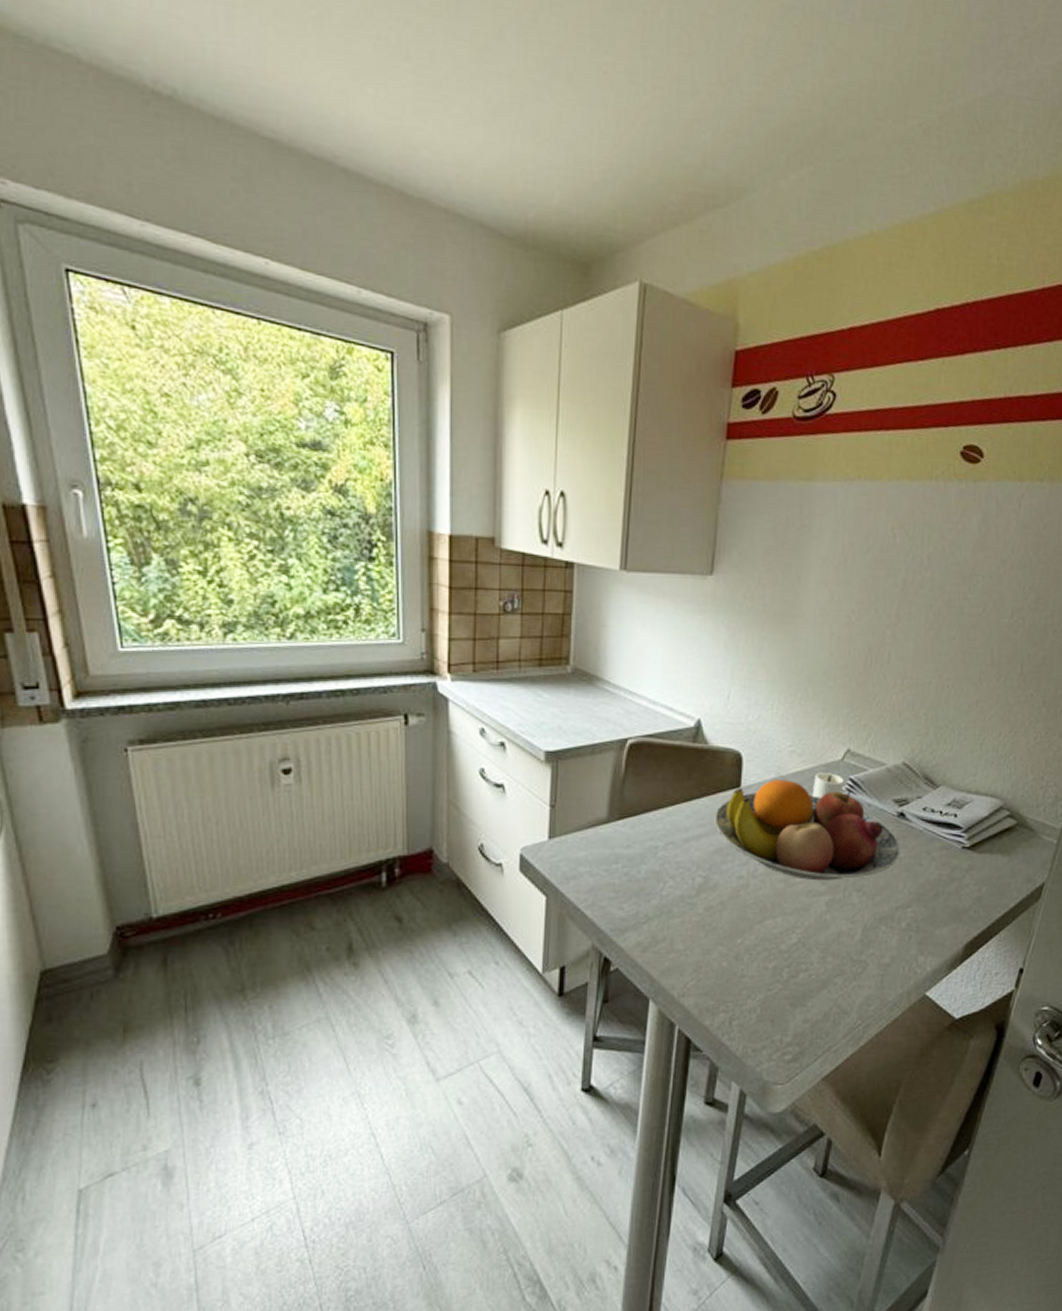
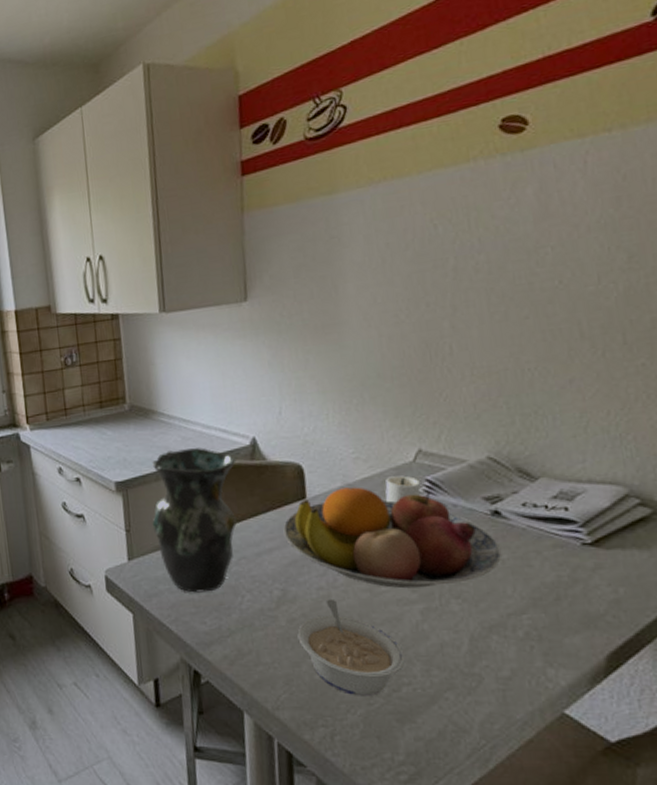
vase: none [580,723,678,877] -> present [152,448,237,593]
legume: none [713,888,806,982] -> present [297,599,405,696]

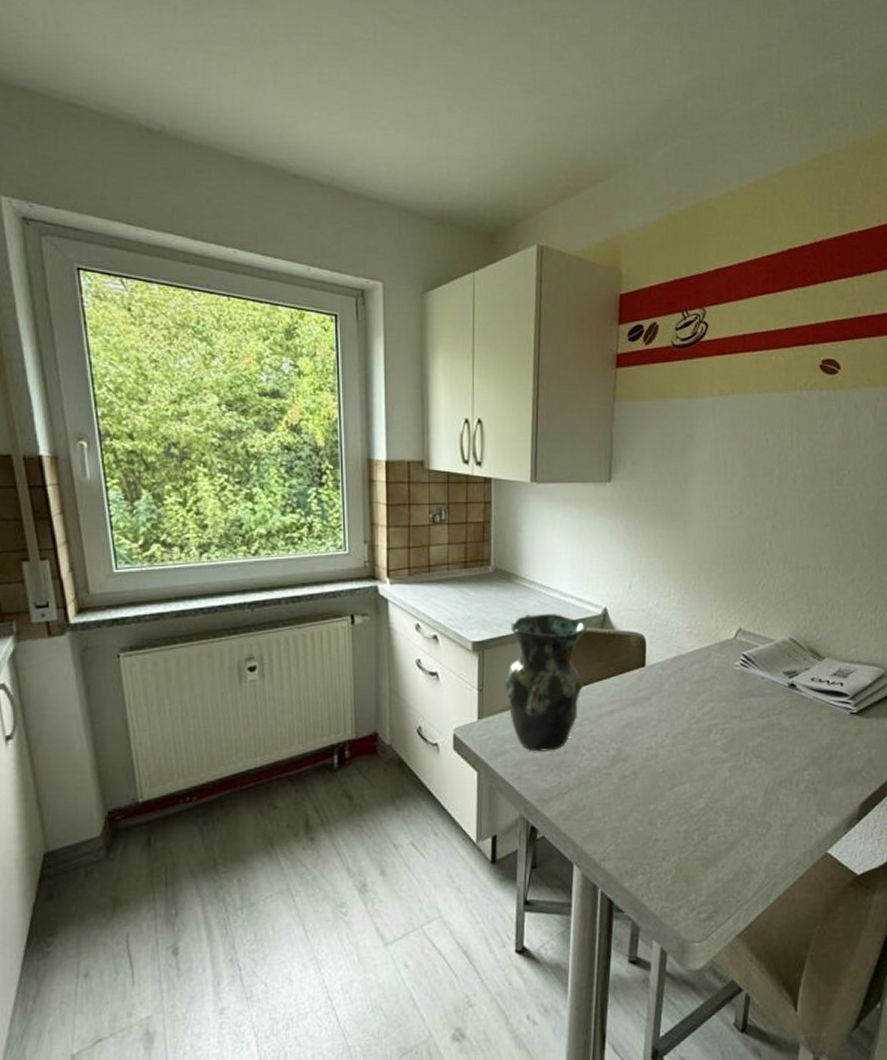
fruit bowl: present [283,487,502,589] -> none [623,658,794,749]
legume: present [297,599,405,696] -> none [627,757,714,845]
candle: present [385,475,421,503] -> none [709,650,738,674]

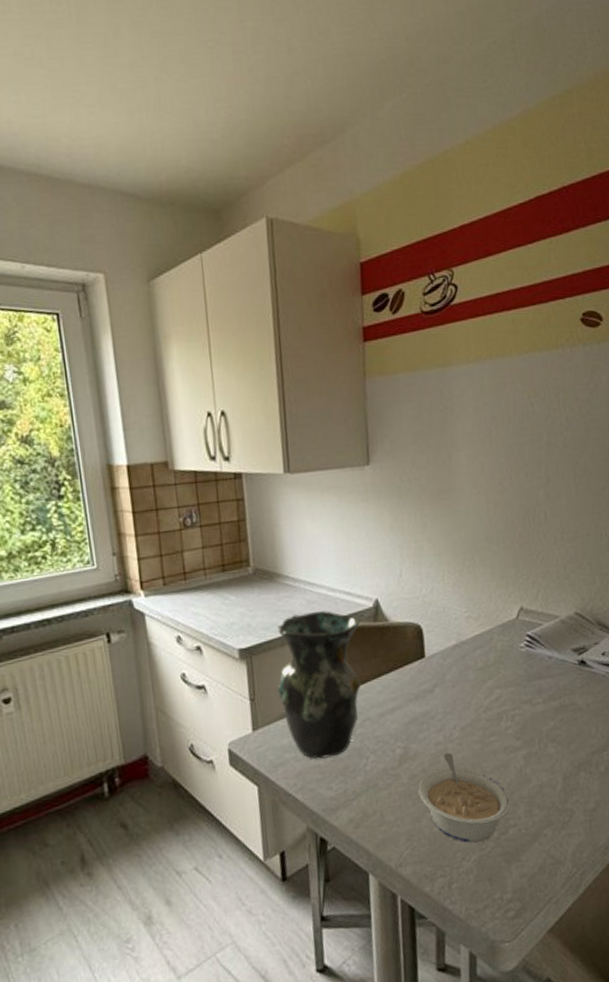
legume: none [627,757,714,845] -> present [418,752,512,843]

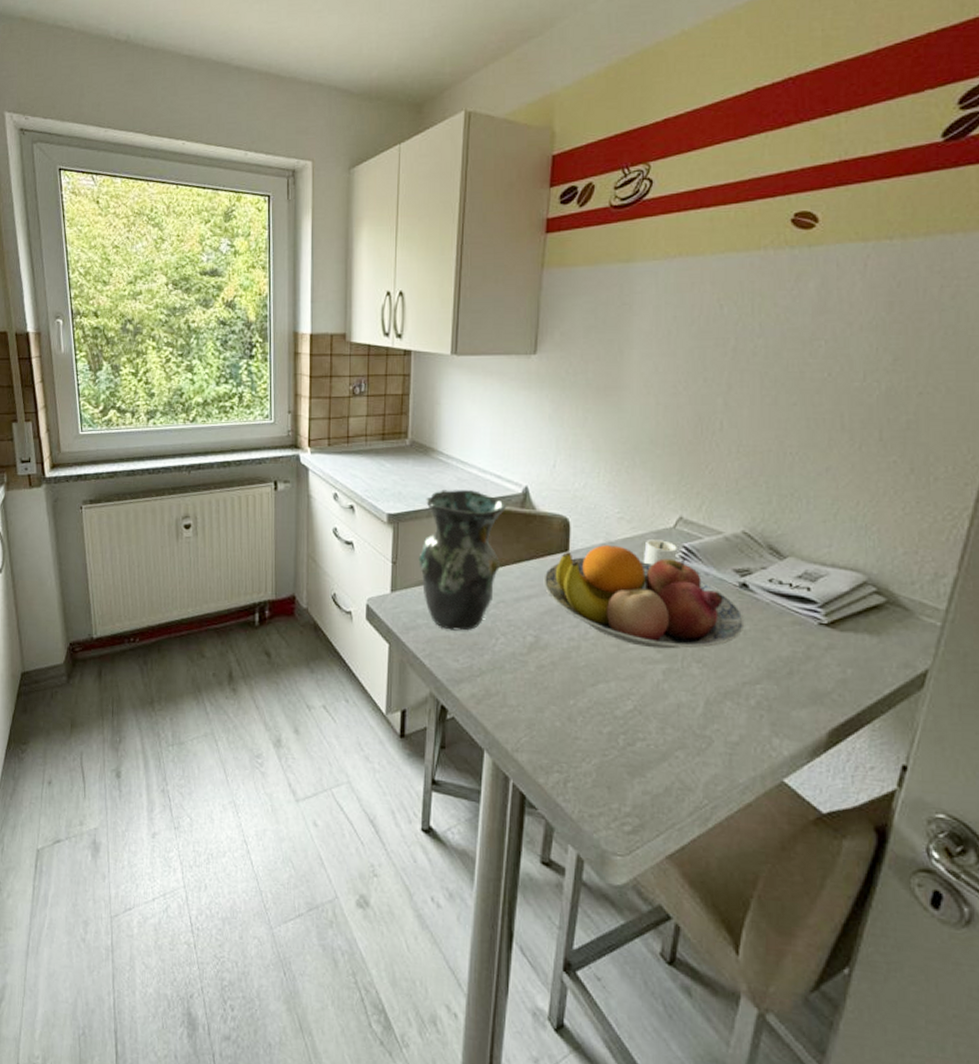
fruit bowl: none [404,644,587,738] -> present [543,545,745,649]
legume: present [418,752,512,843] -> none [544,650,643,747]
candle: none [493,632,523,658] -> present [643,539,677,565]

